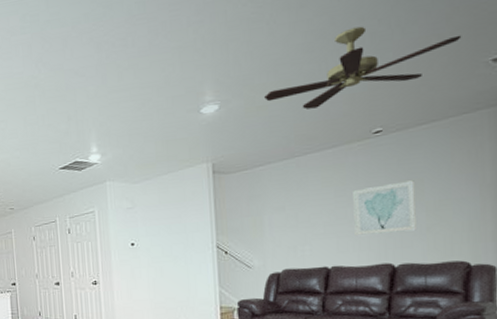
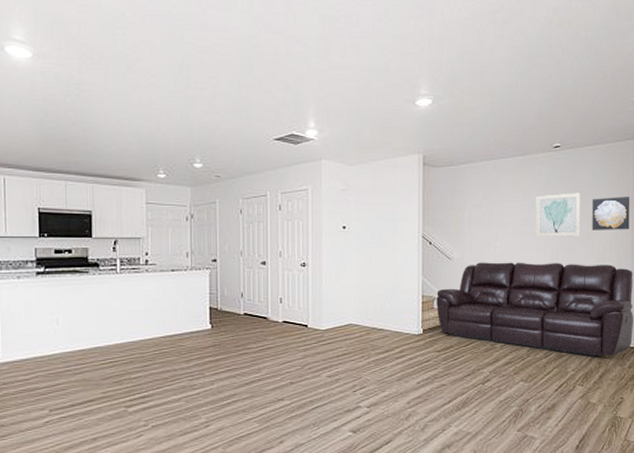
ceiling fan: present [264,26,462,110] -> none [471,51,619,117]
wall art: none [431,177,489,222] -> present [592,197,630,230]

